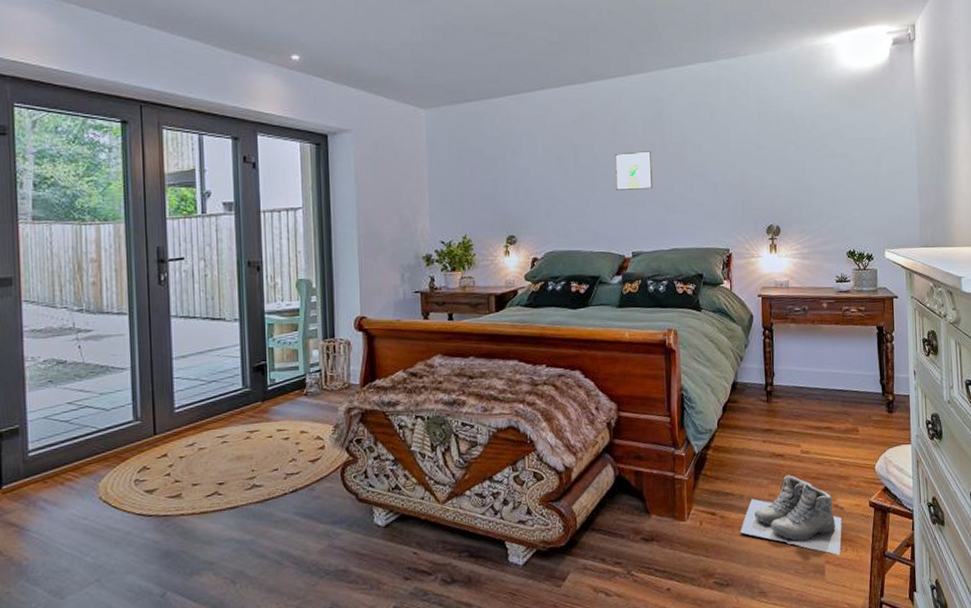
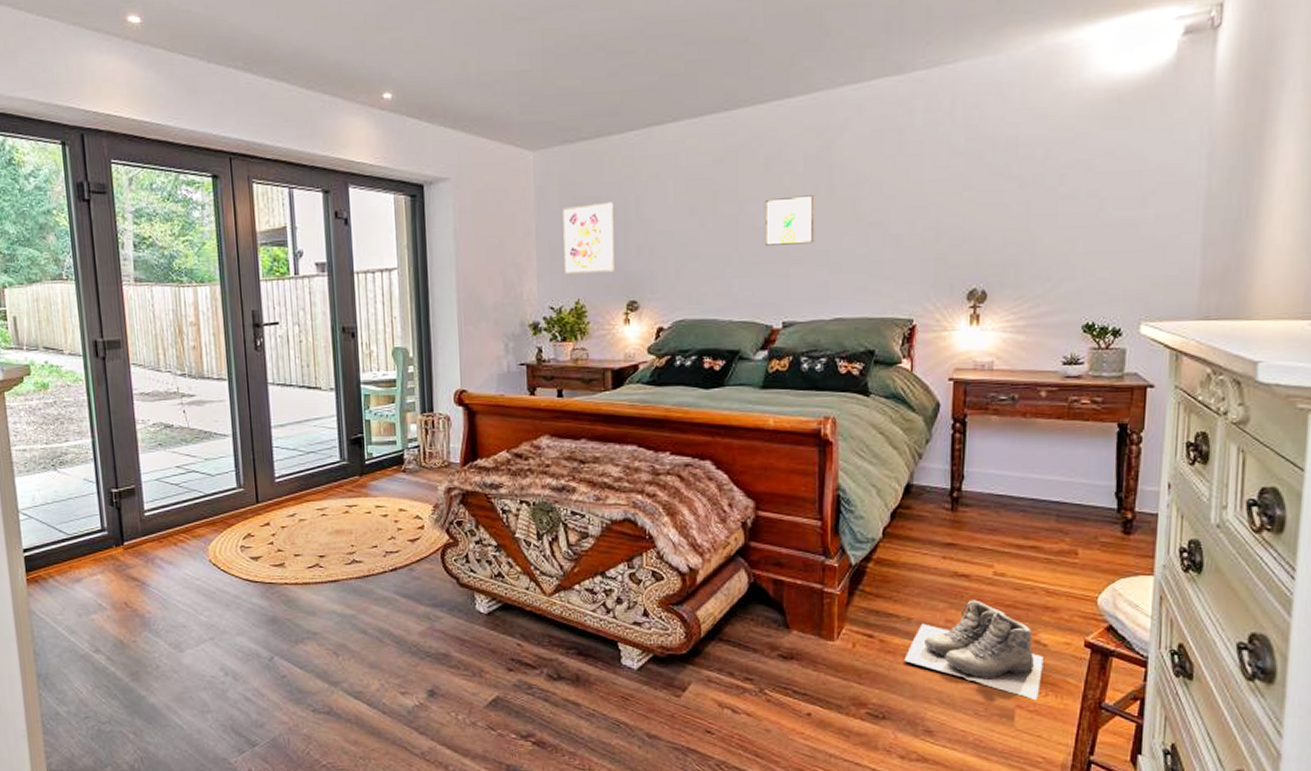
wall art: none [451,153,496,213] -> present [563,201,615,275]

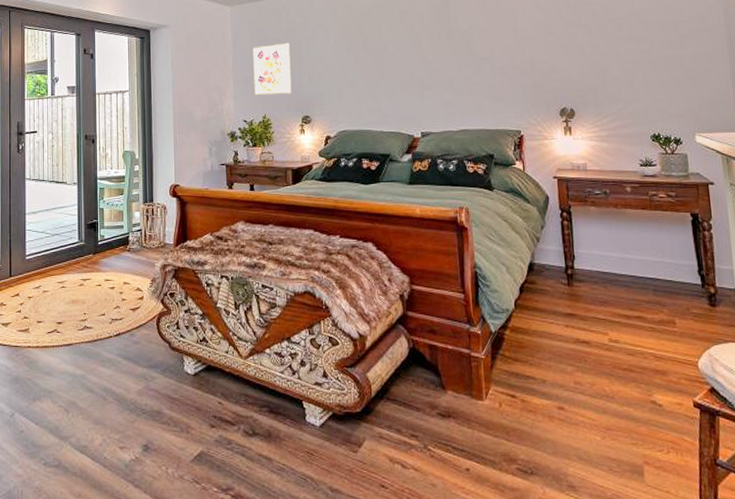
wall art: present [766,195,815,246] -> none [402,38,441,75]
boots: present [904,599,1043,700] -> none [543,363,662,456]

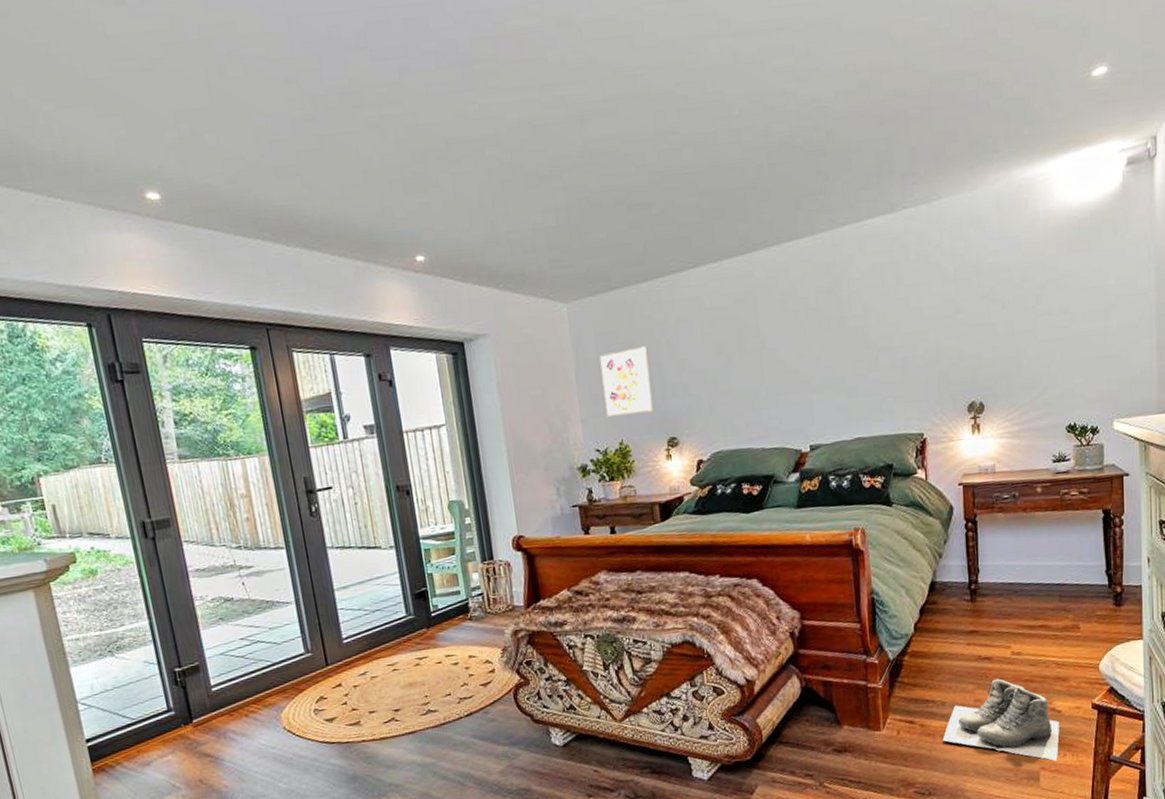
boots: none [543,363,662,456] -> present [942,678,1060,761]

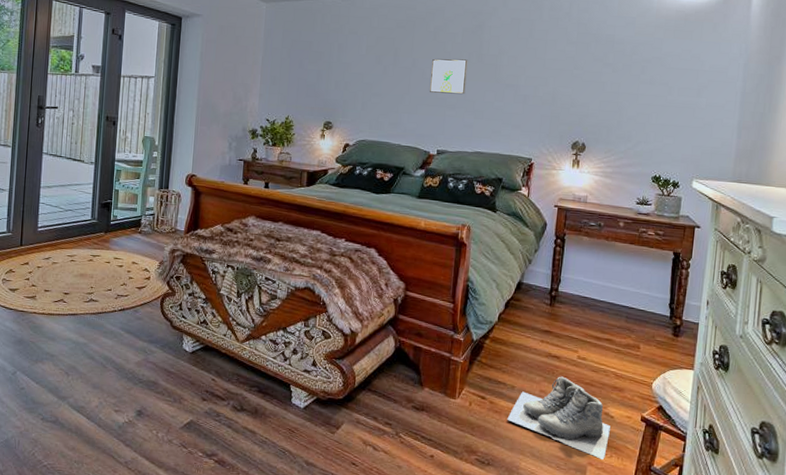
wall art: present [599,346,653,418] -> none [280,46,321,99]
wall art: none [785,327,832,377] -> present [430,59,468,95]

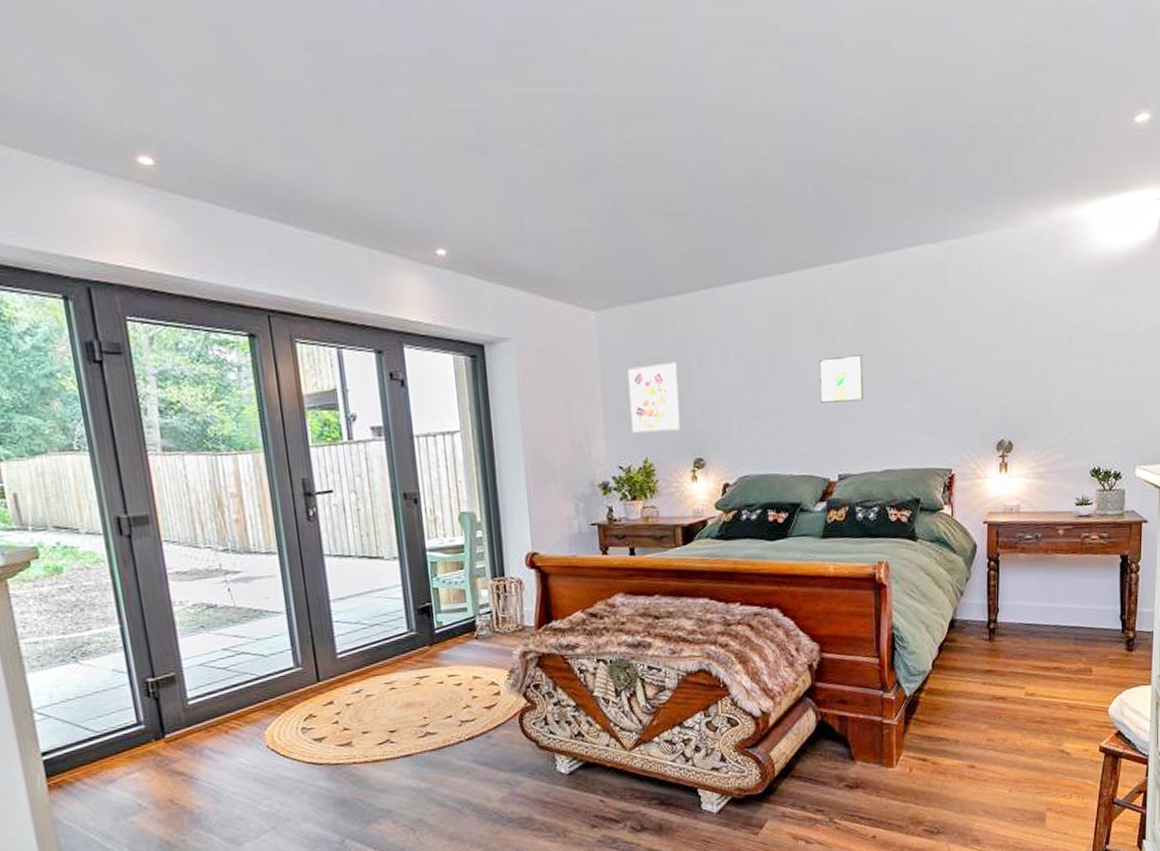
wall art: none [280,46,321,99] -> present [627,361,681,434]
boots: present [507,376,610,459] -> none [953,718,1067,802]

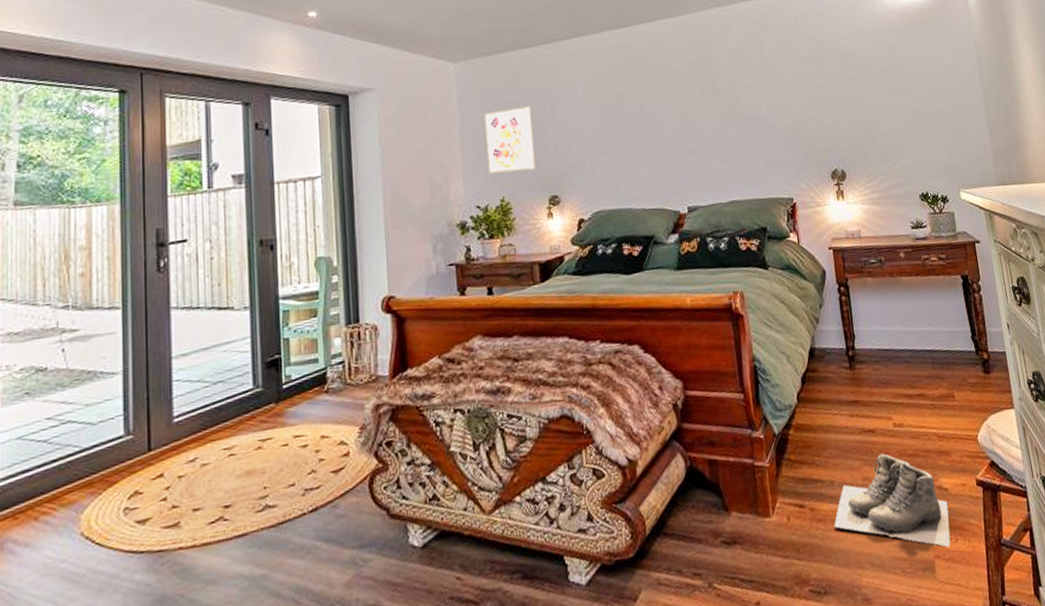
wall art: present [819,355,864,403] -> none [662,96,706,140]
boots: none [953,718,1067,802] -> present [834,453,951,547]

